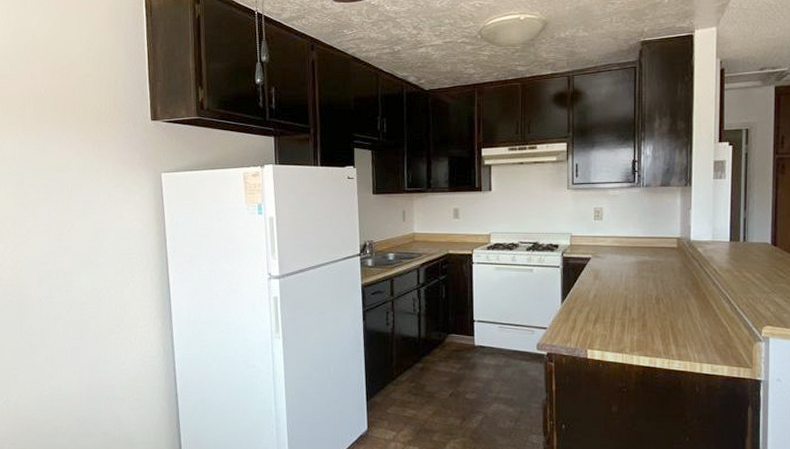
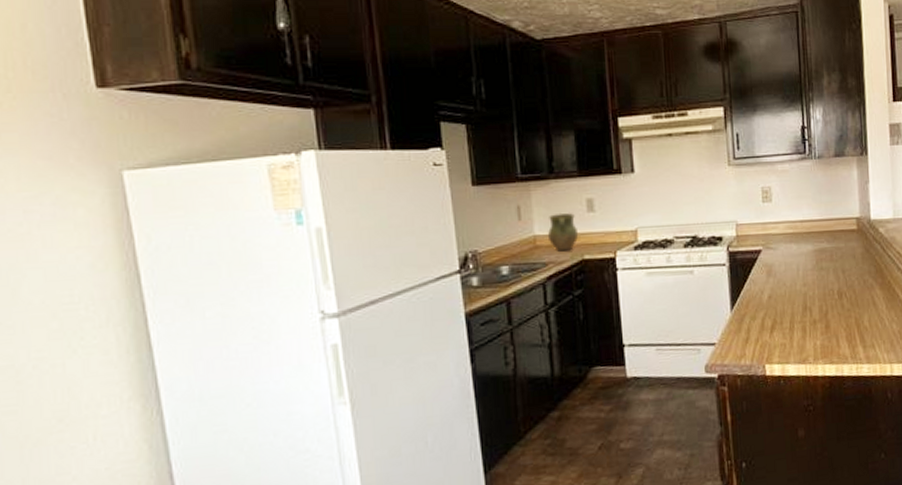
ceramic jug: none [424,218,446,246] -> present [548,213,579,252]

